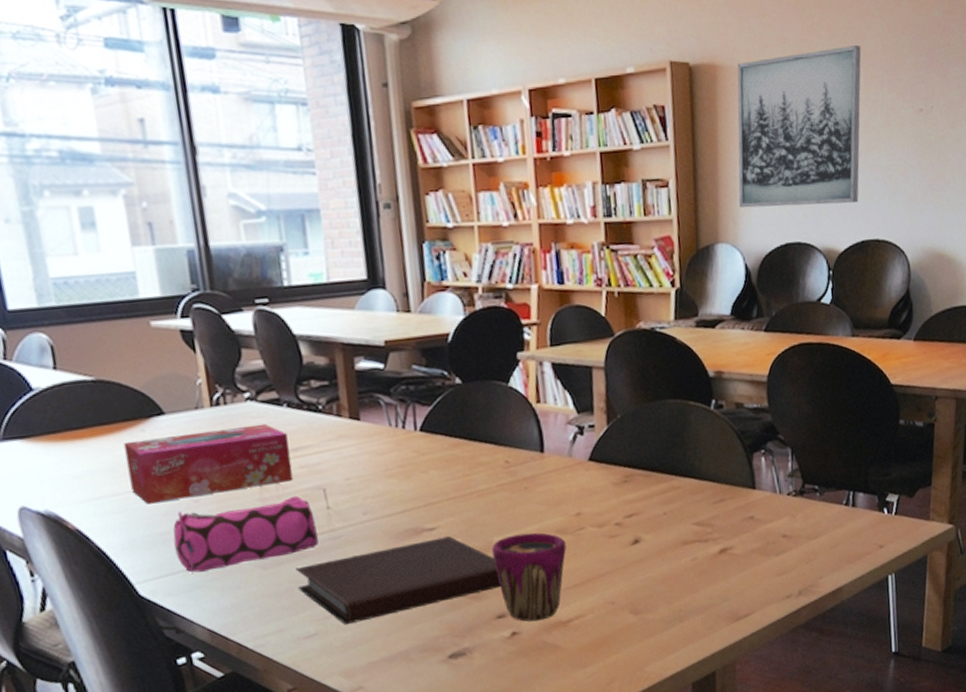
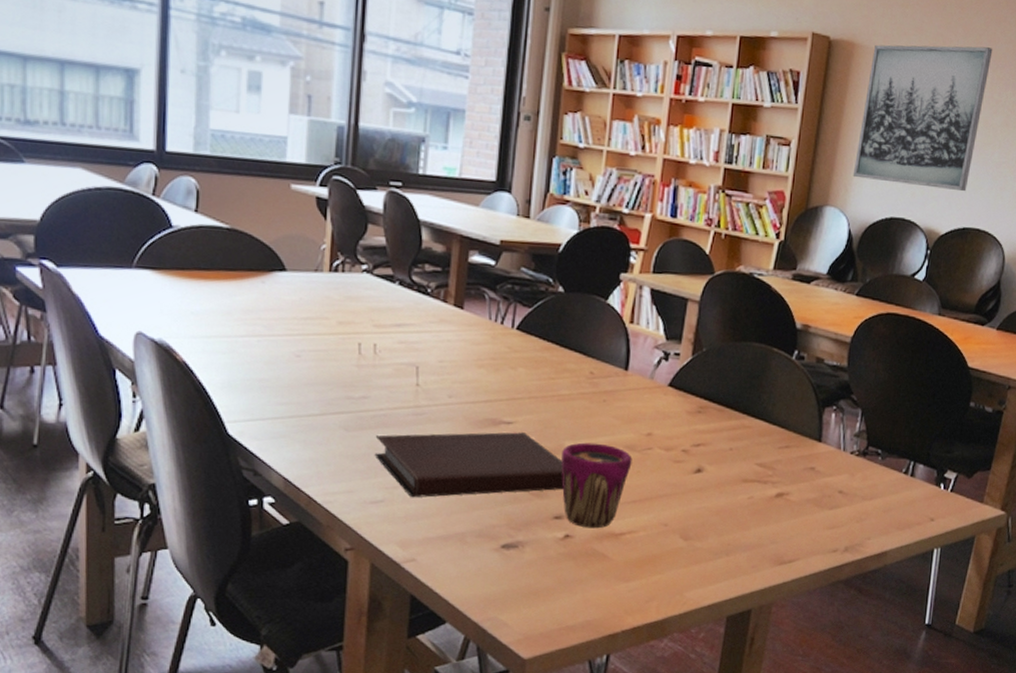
tissue box: present [124,423,294,504] -> none [241,290,394,354]
pencil case: present [173,495,319,573] -> none [269,362,403,423]

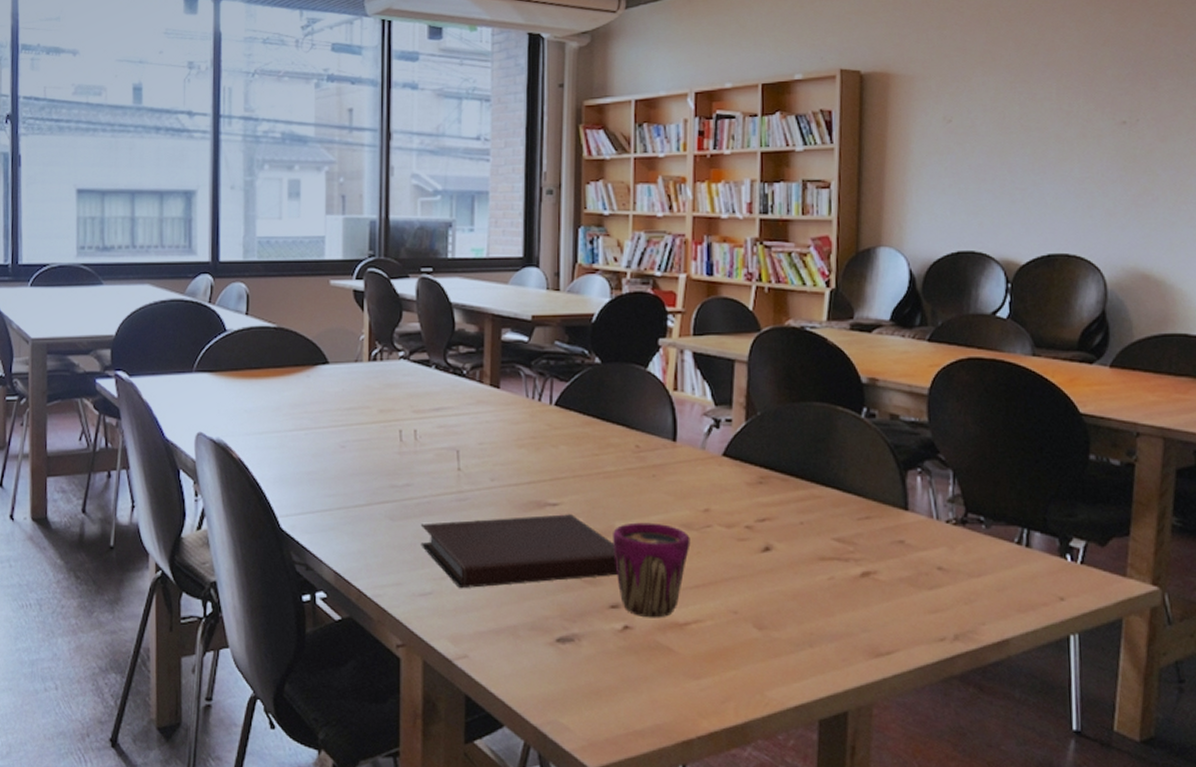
wall art: present [852,45,993,192] -> none [906,57,1054,215]

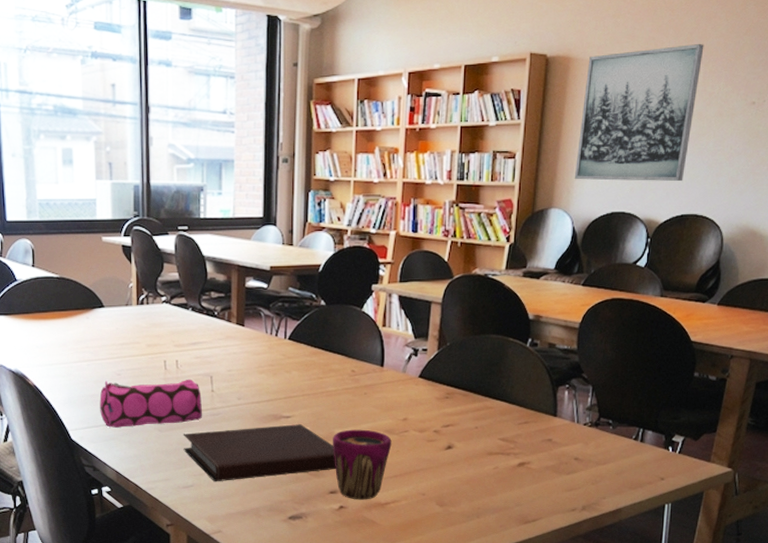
pencil case: none [318,453,445,514] -> present [99,379,202,428]
wall art: none [906,57,1054,215] -> present [574,44,704,182]

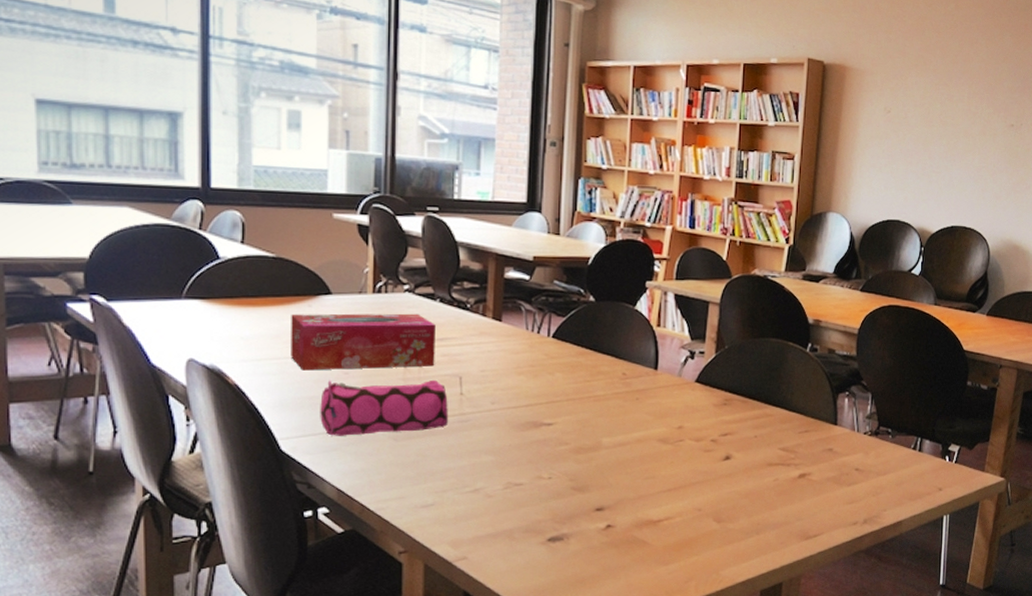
tissue box: none [73,322,190,373] -> present [291,313,436,371]
notebook: present [183,424,336,482] -> none [423,432,604,500]
cup: present [333,429,392,500] -> none [600,438,666,518]
wall art: present [574,44,704,182] -> none [851,66,968,194]

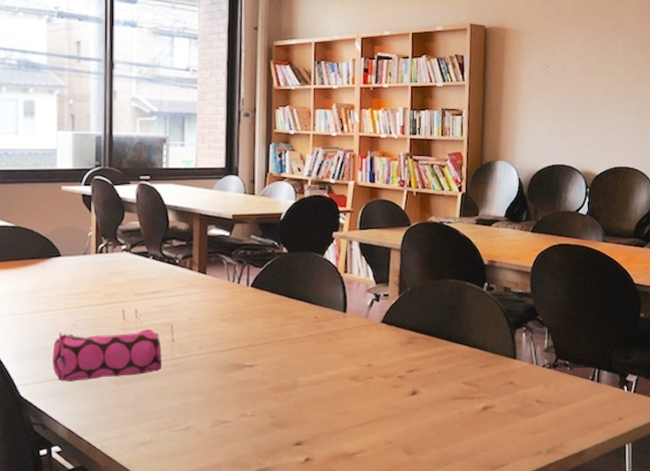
tissue box: present [291,313,436,371] -> none [28,270,150,324]

